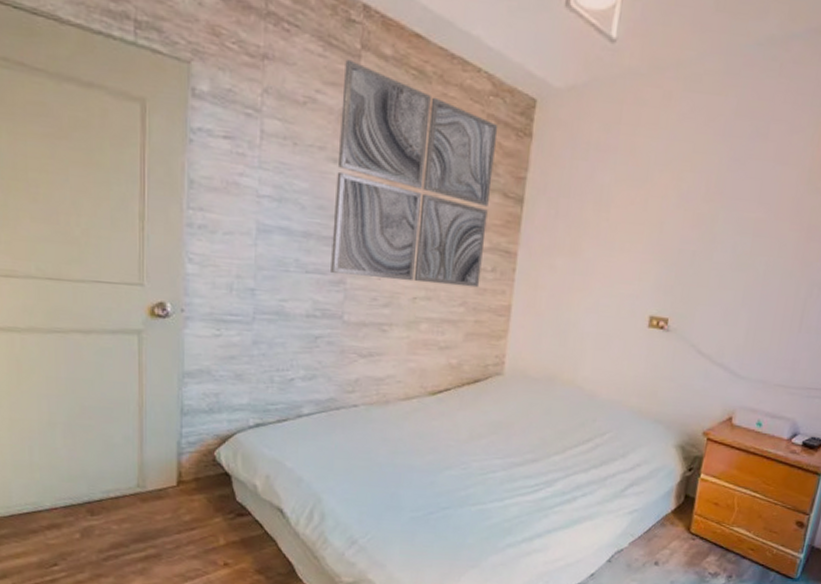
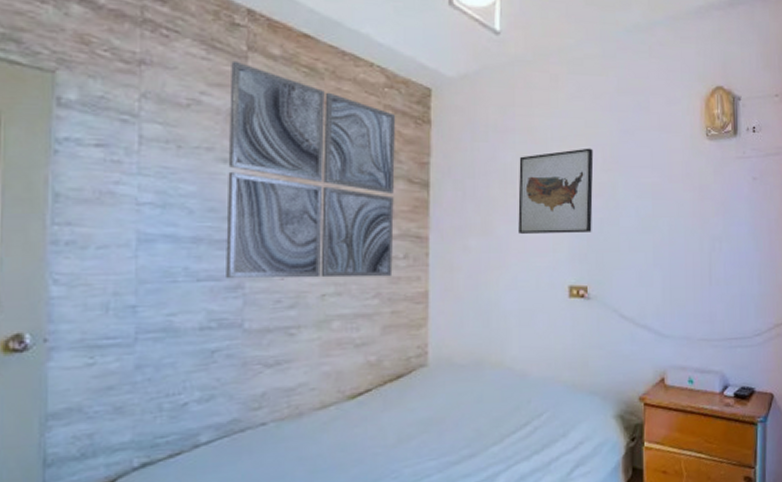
wall art: none [606,174,698,264] -> present [518,148,594,234]

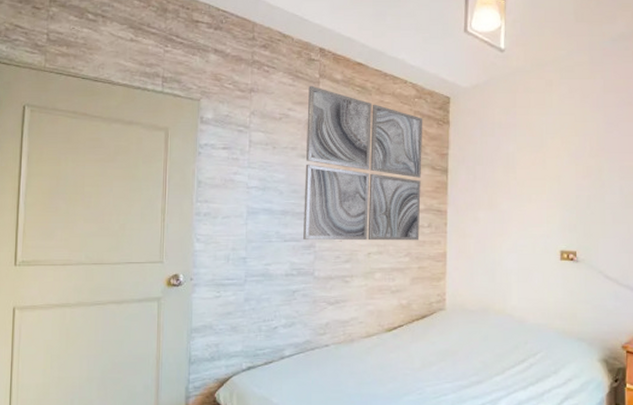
wall art: present [518,148,594,234] -> none [518,138,582,208]

